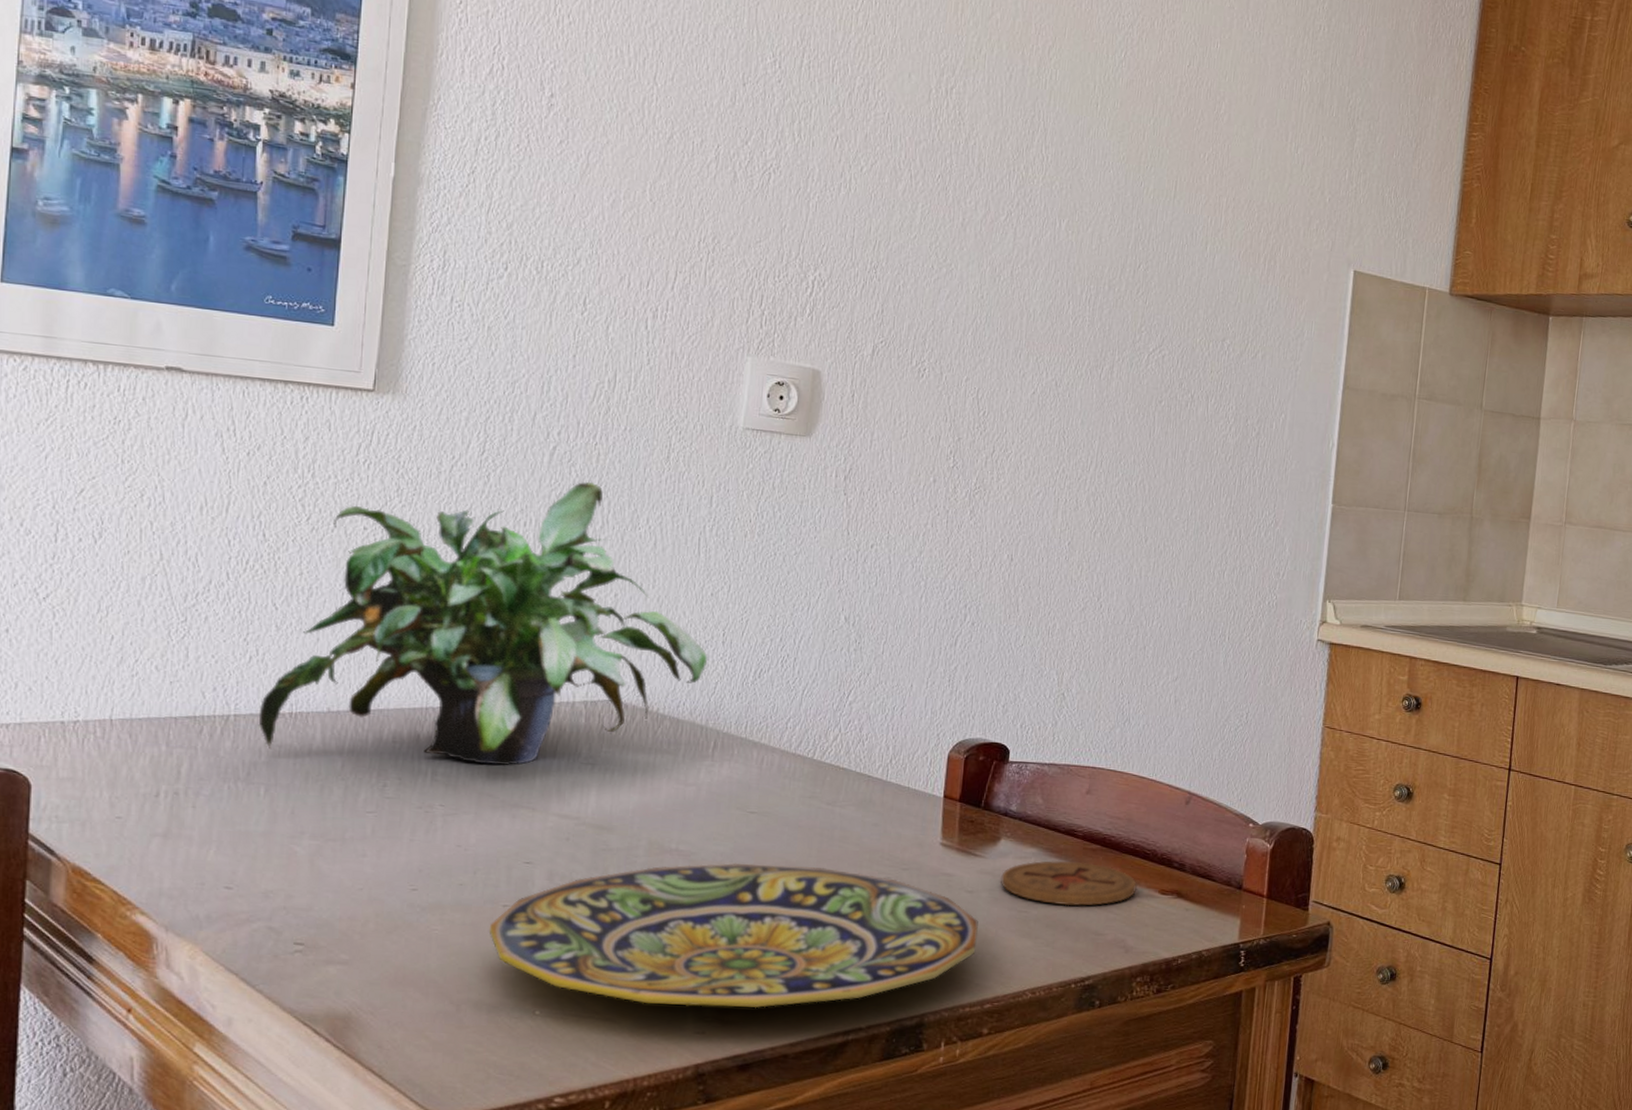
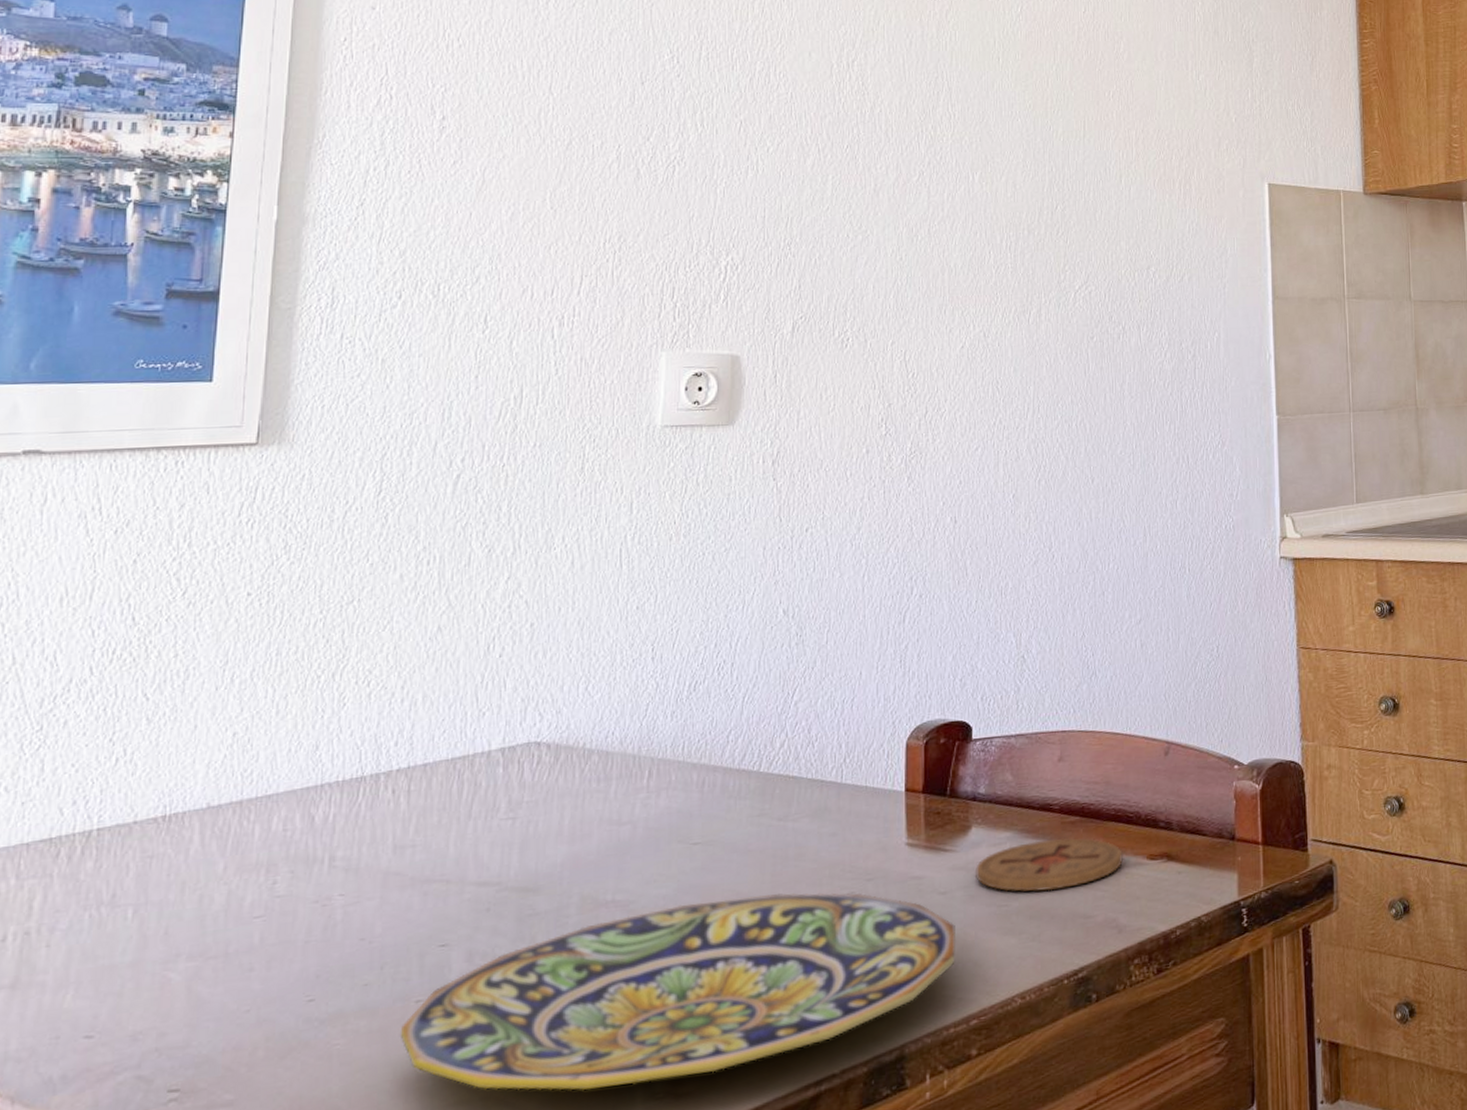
potted plant: present [258,481,708,766] -> none [125,506,637,862]

